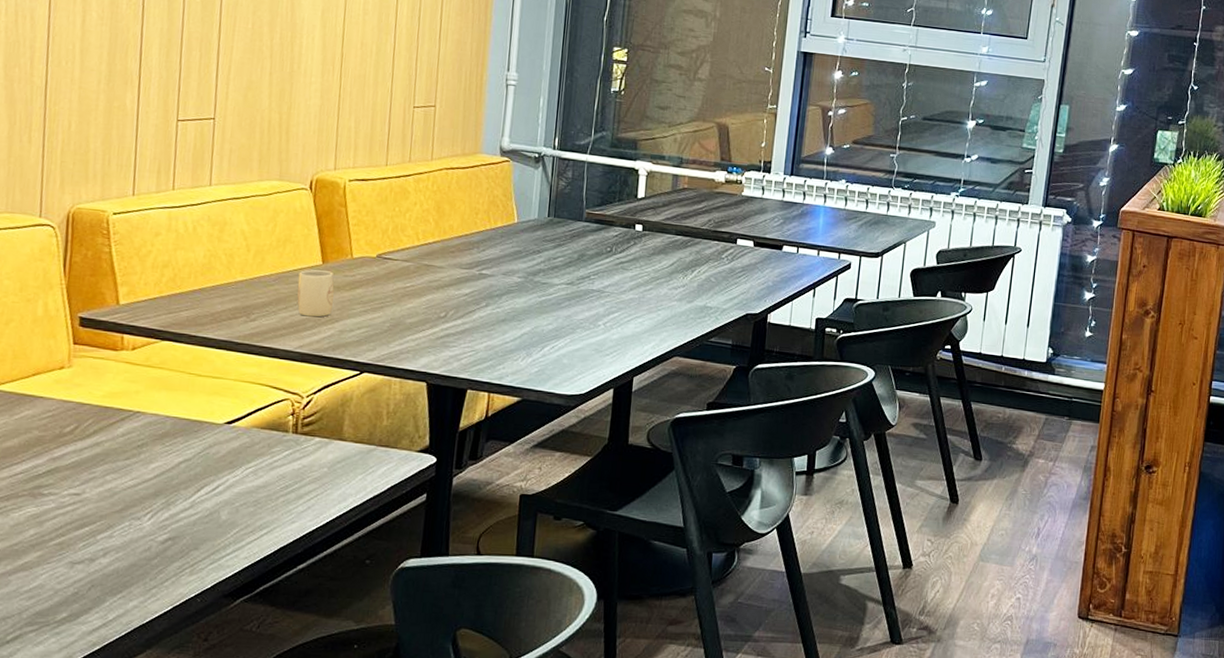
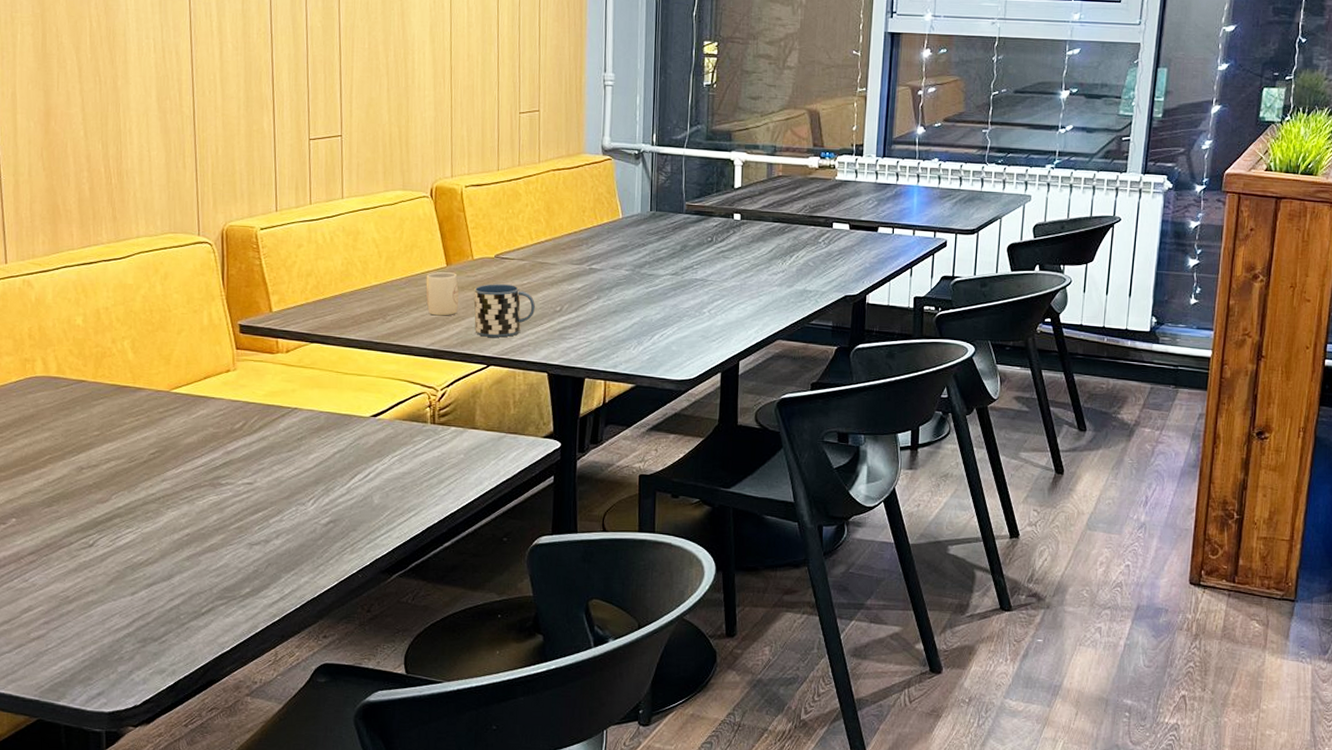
cup: none [349,285,418,343] -> present [473,284,536,338]

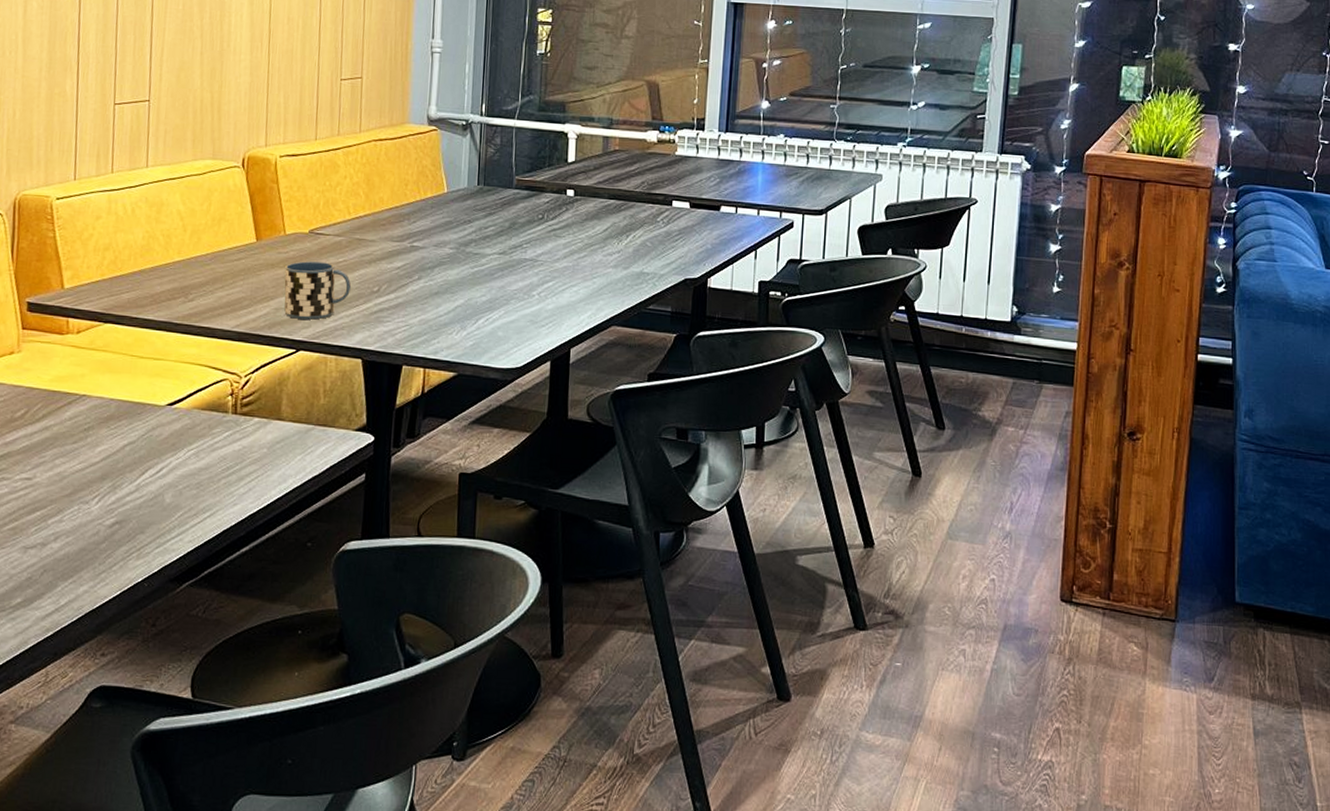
mug: present [425,272,459,316] -> none [232,247,269,296]

